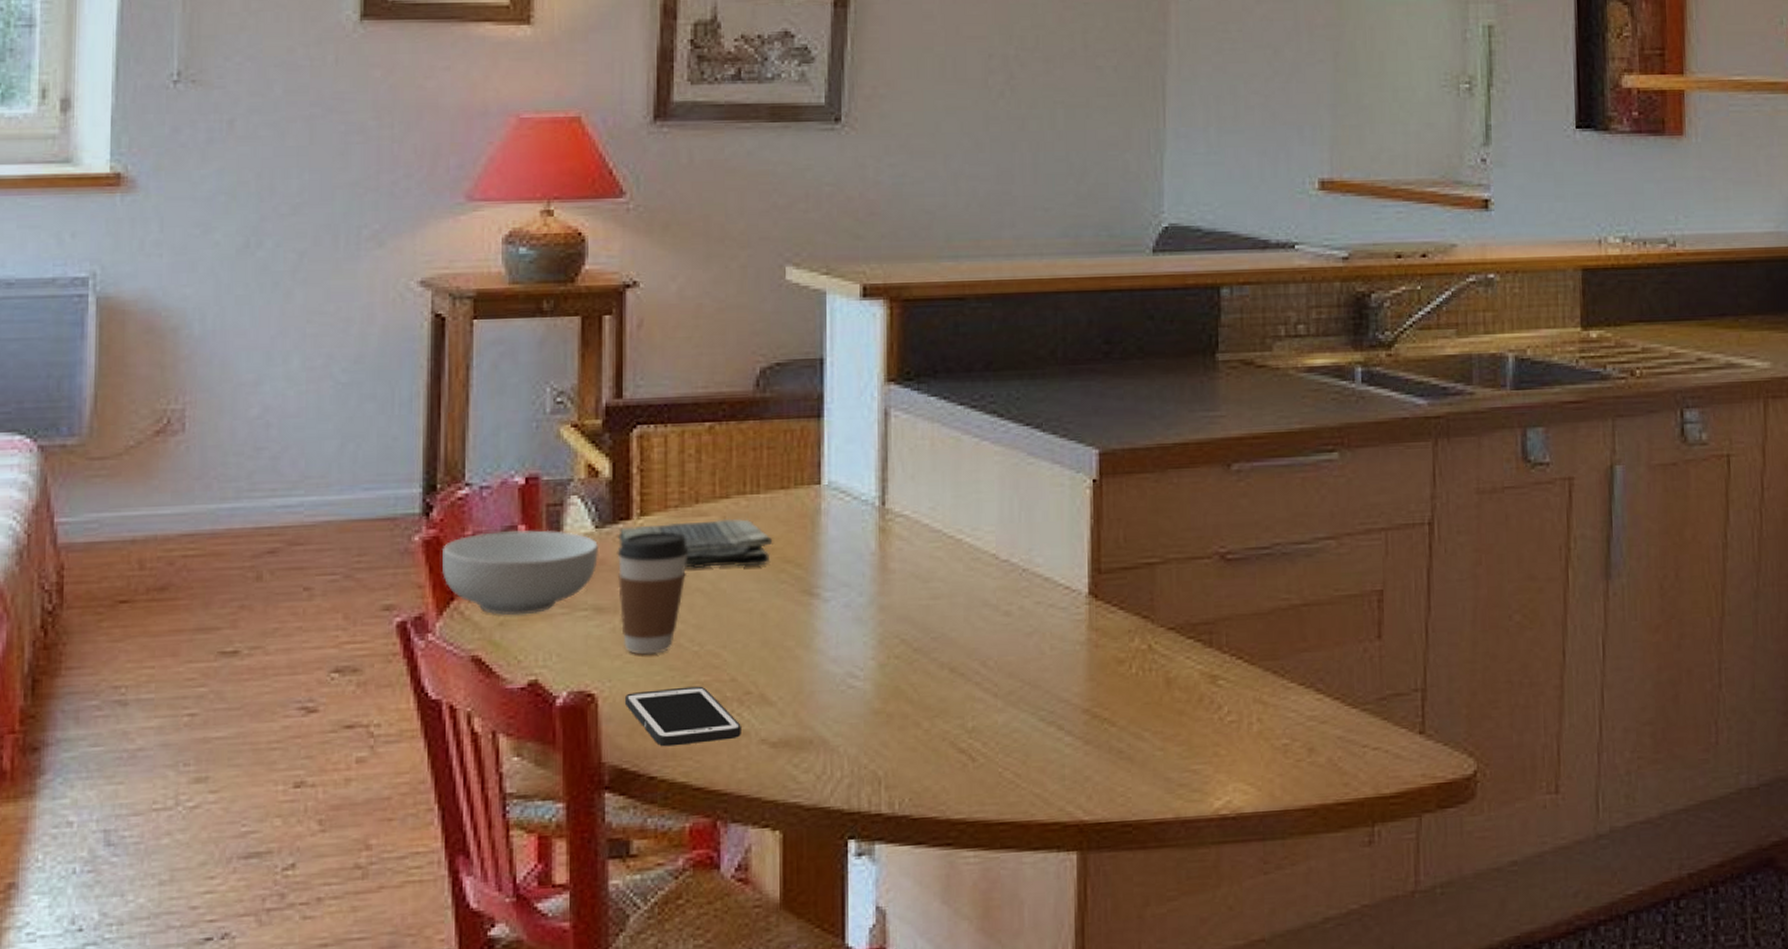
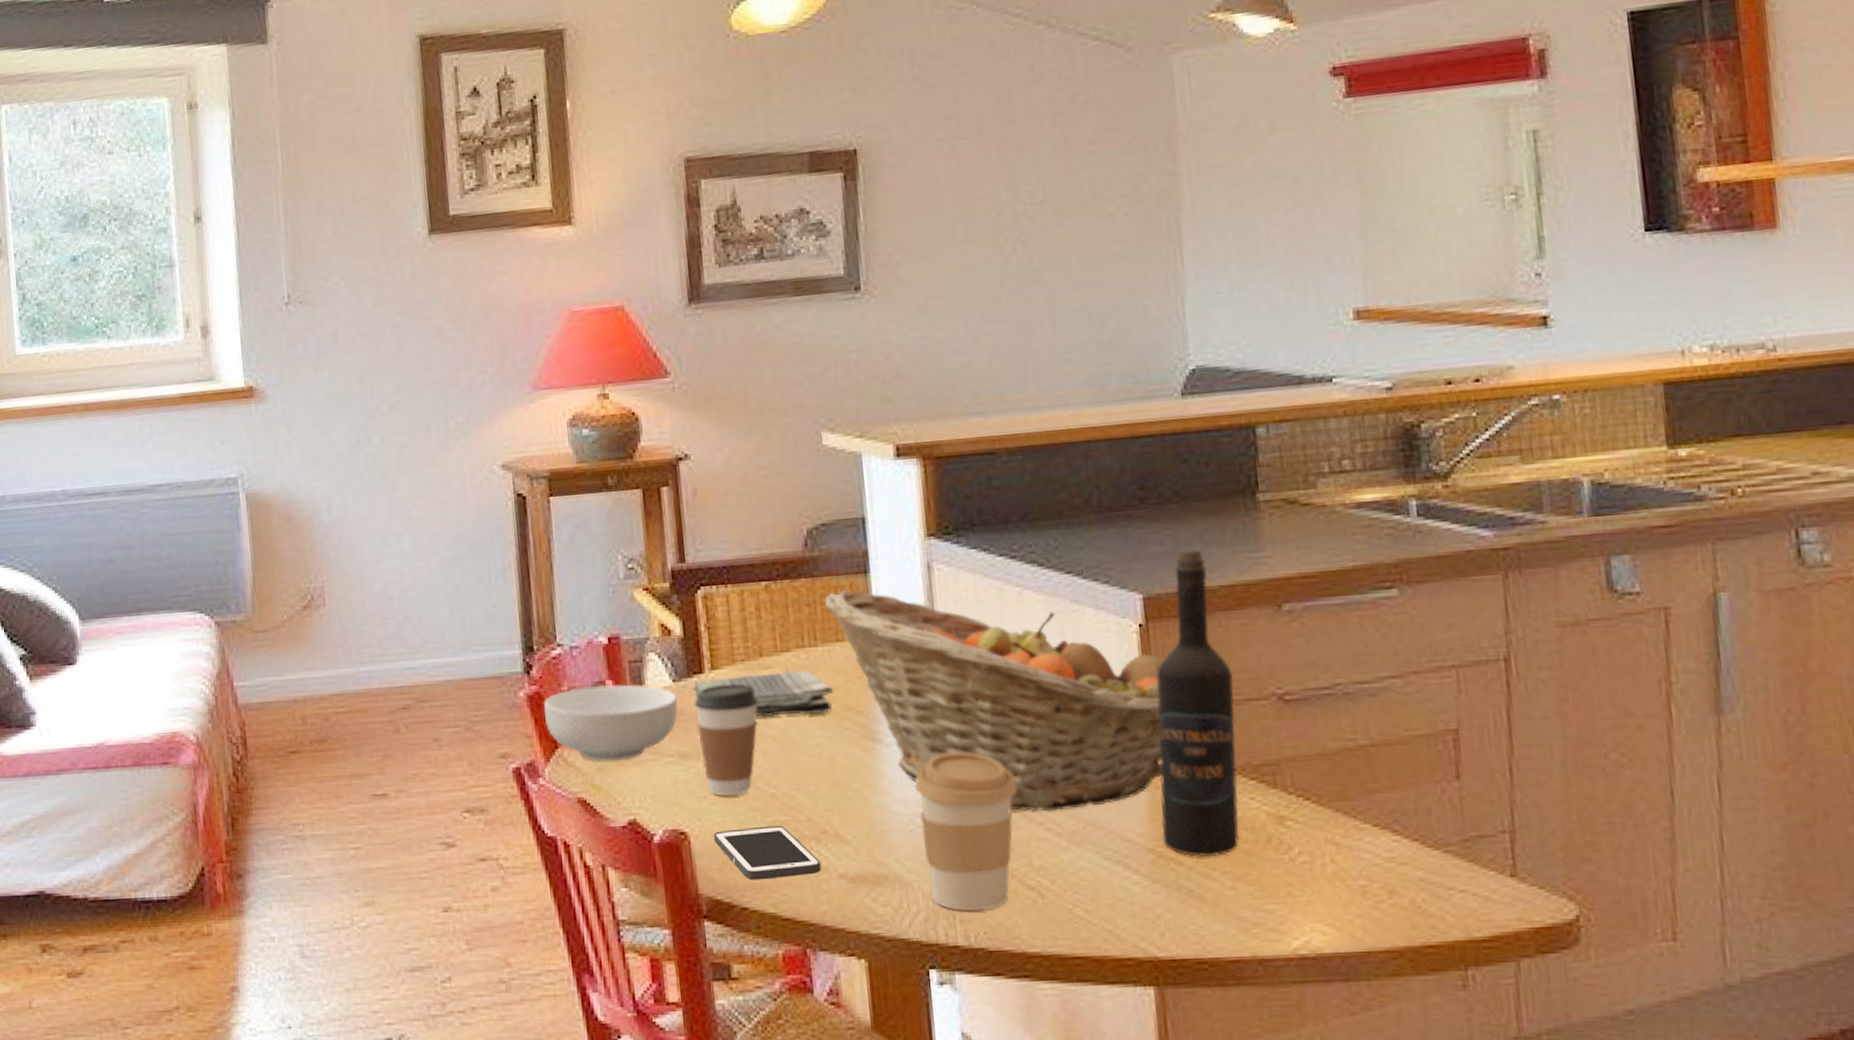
fruit basket: none [771,434,1114,671] -> present [824,590,1164,811]
coffee cup: none [850,608,957,777] -> present [914,752,1017,911]
wine bottle: none [1098,405,1179,718] -> present [1156,548,1240,858]

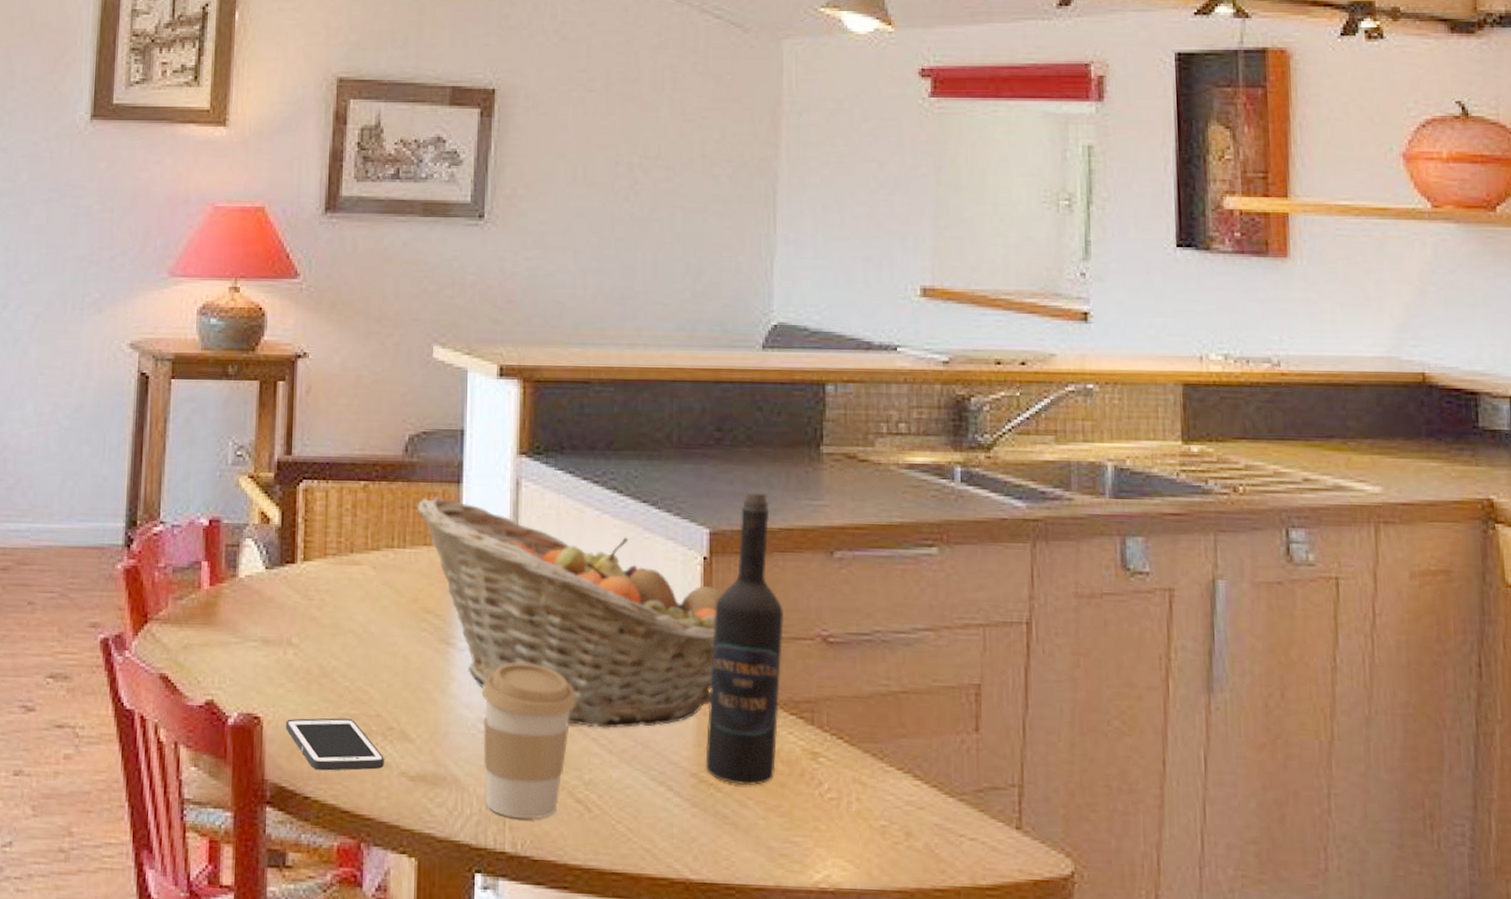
cereal bowl: present [544,684,678,762] -> none [139,565,267,641]
dish towel: present [693,670,833,718] -> none [284,568,415,614]
coffee cup: present [694,683,758,797] -> none [283,576,344,686]

